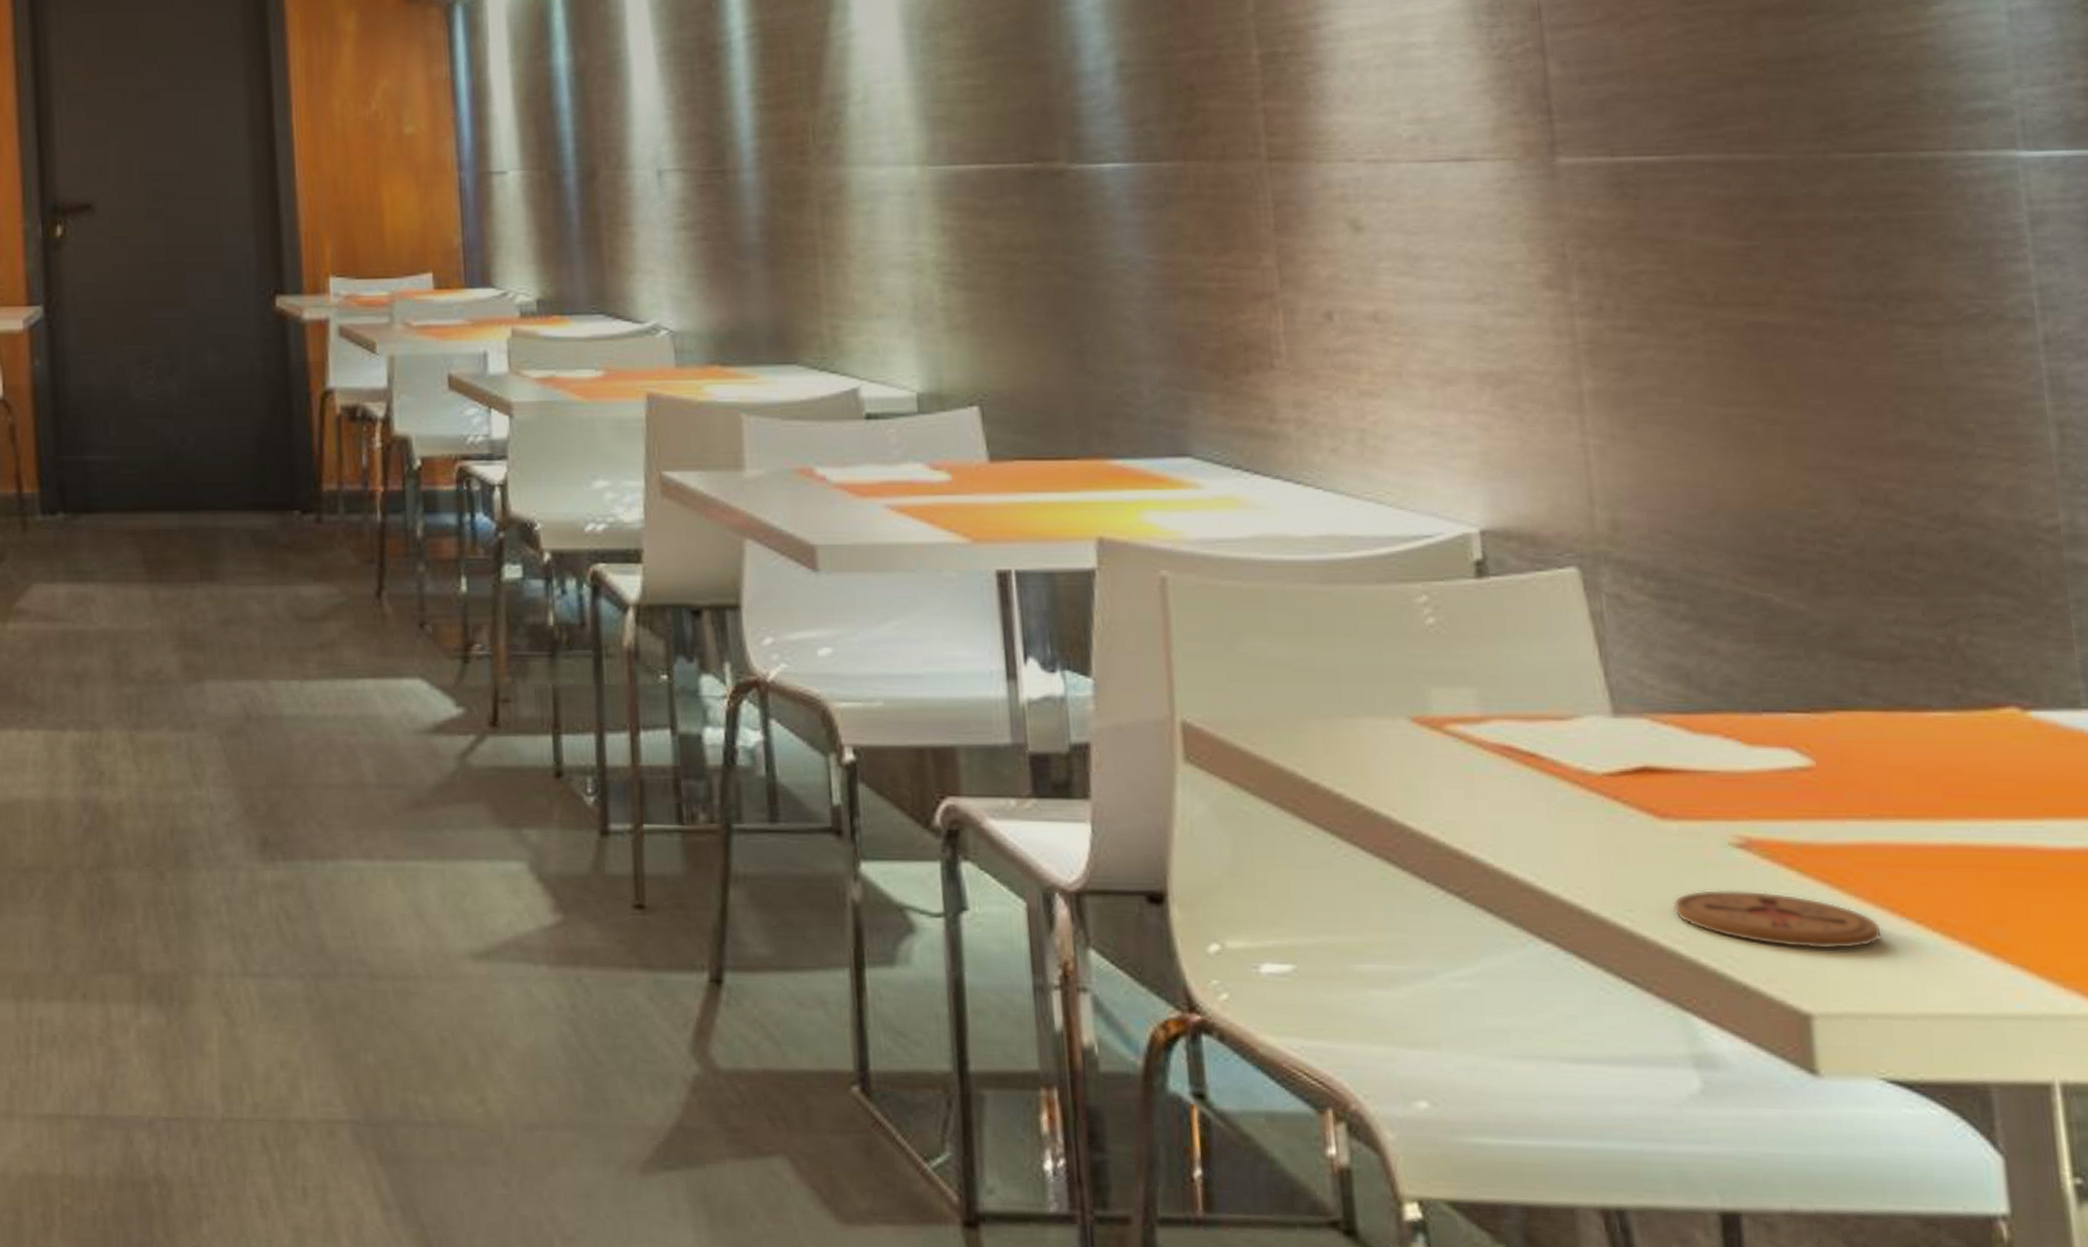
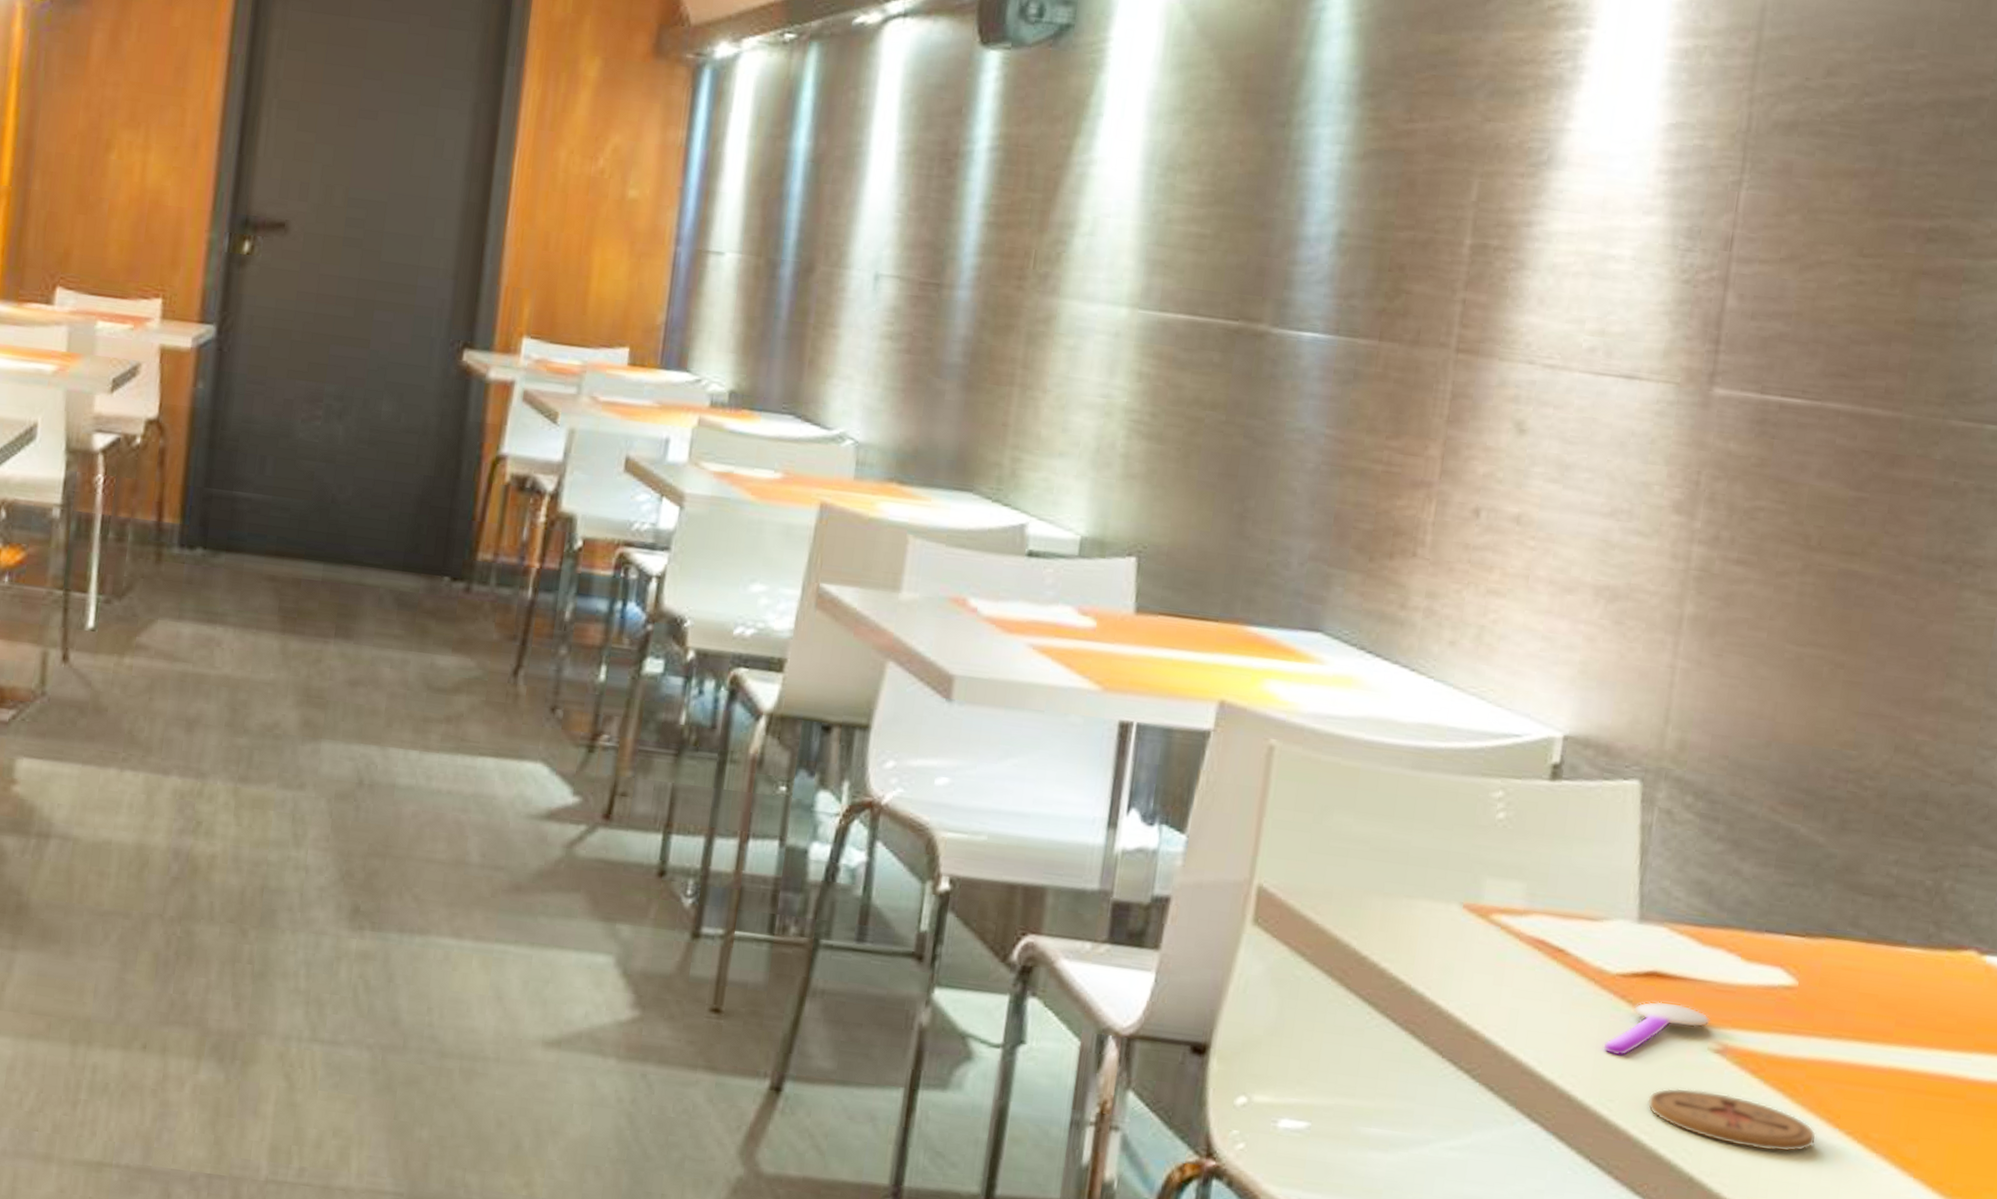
spoon: none [1606,797,1723,862] -> present [1603,1001,1710,1057]

